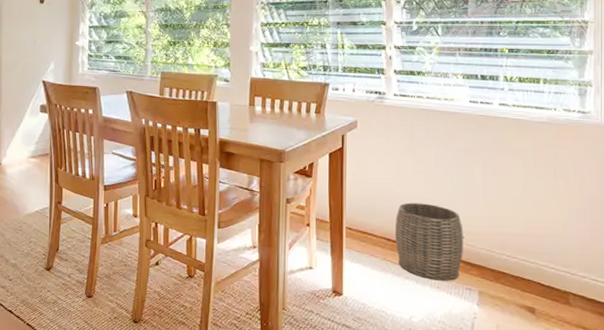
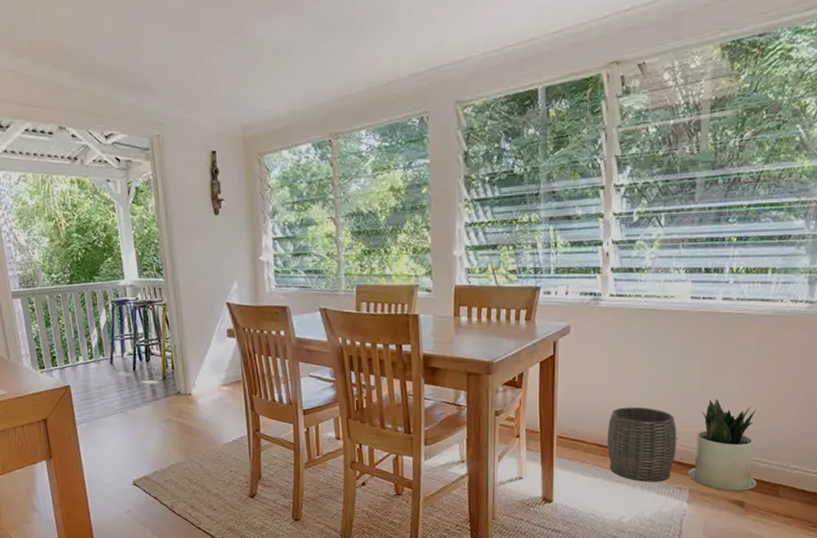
planter: none [477,200,546,297] -> present [688,398,757,492]

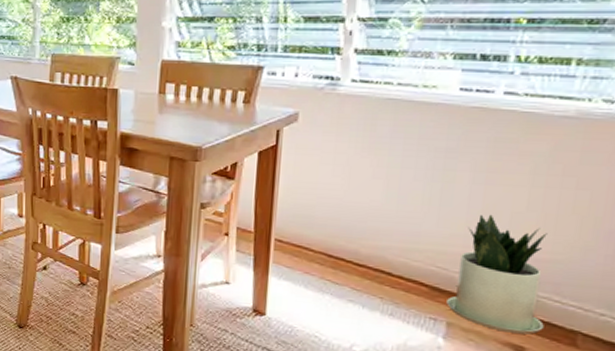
woven basket: present [607,407,677,482] -> none [338,213,434,308]

